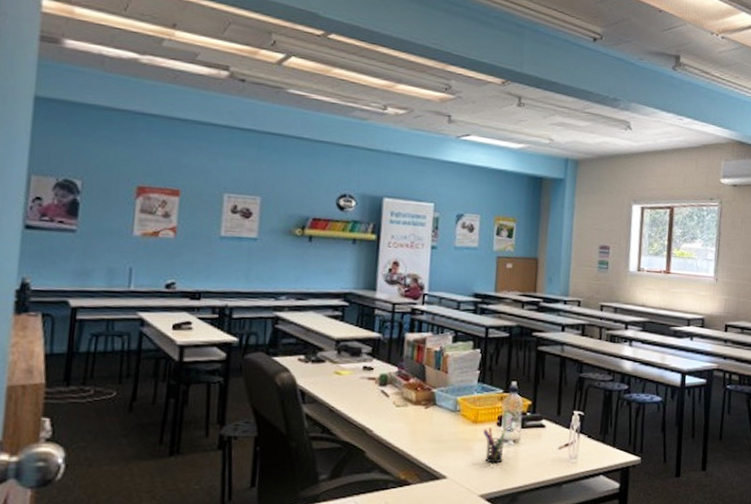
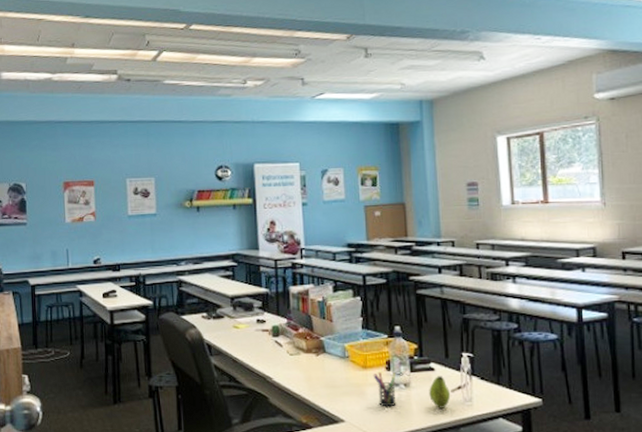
fruit: none [536,433,558,465] -> present [429,376,451,408]

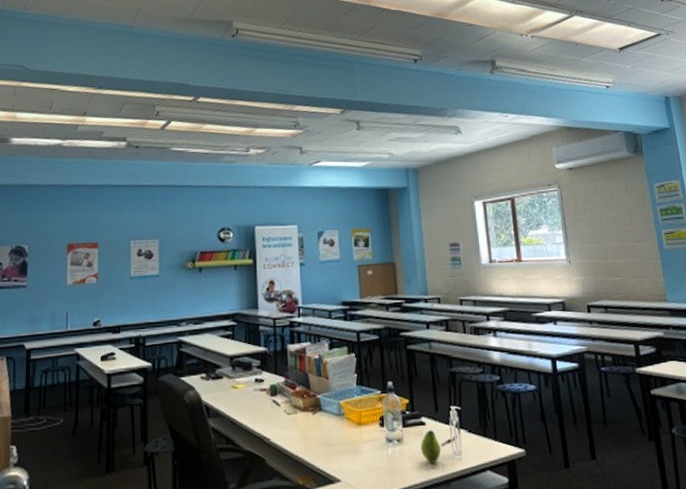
pen holder: present [373,371,396,407] -> none [367,428,390,464]

